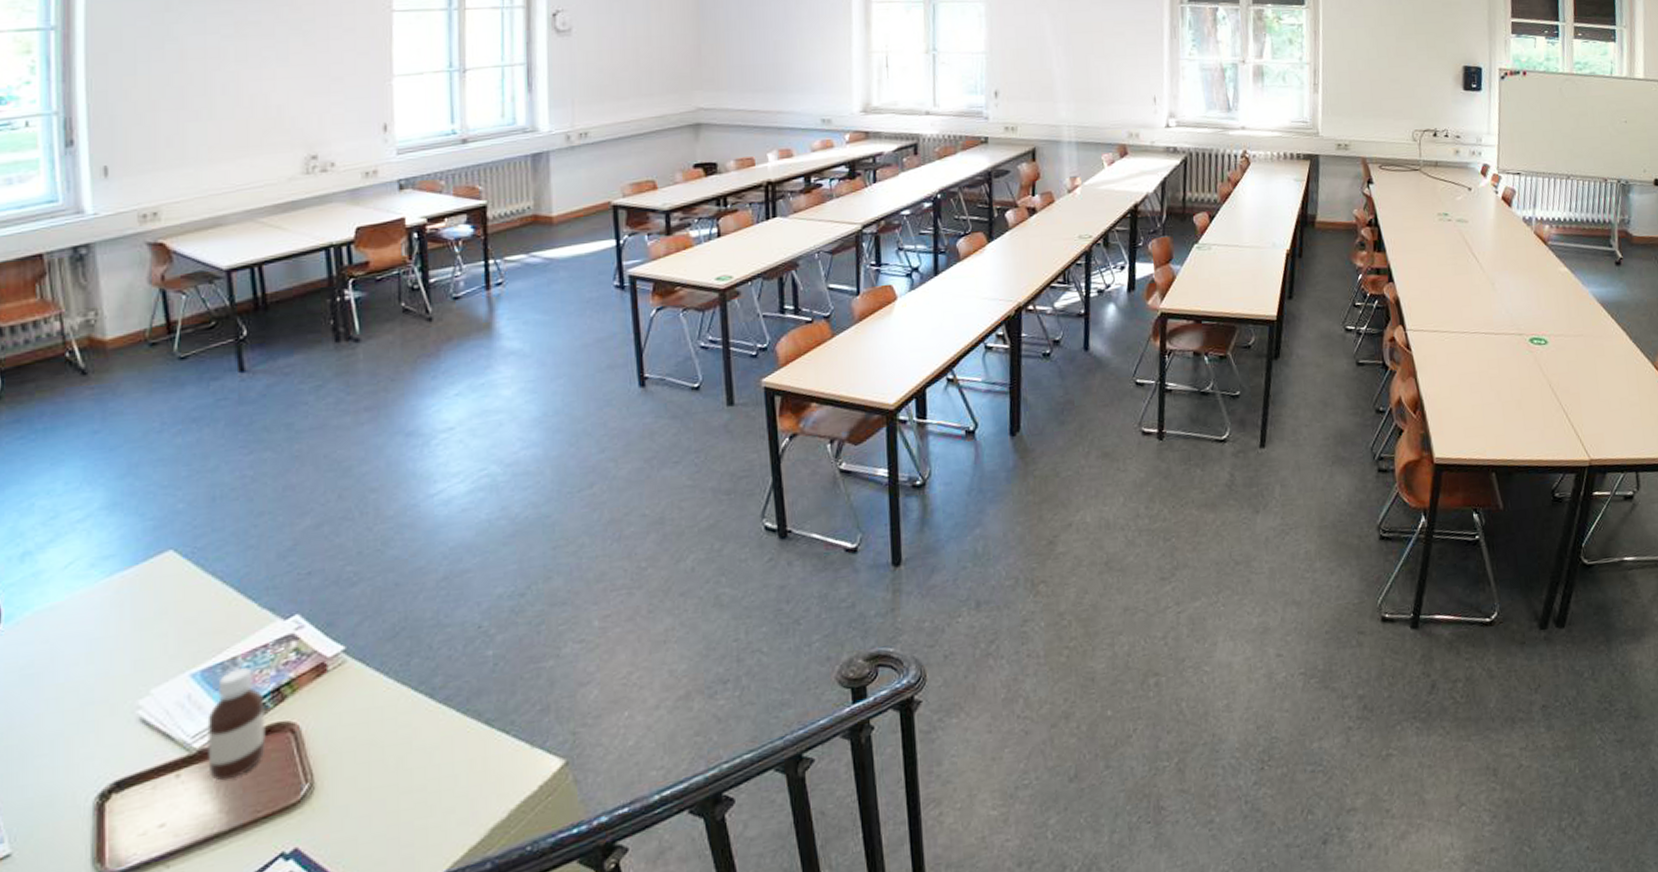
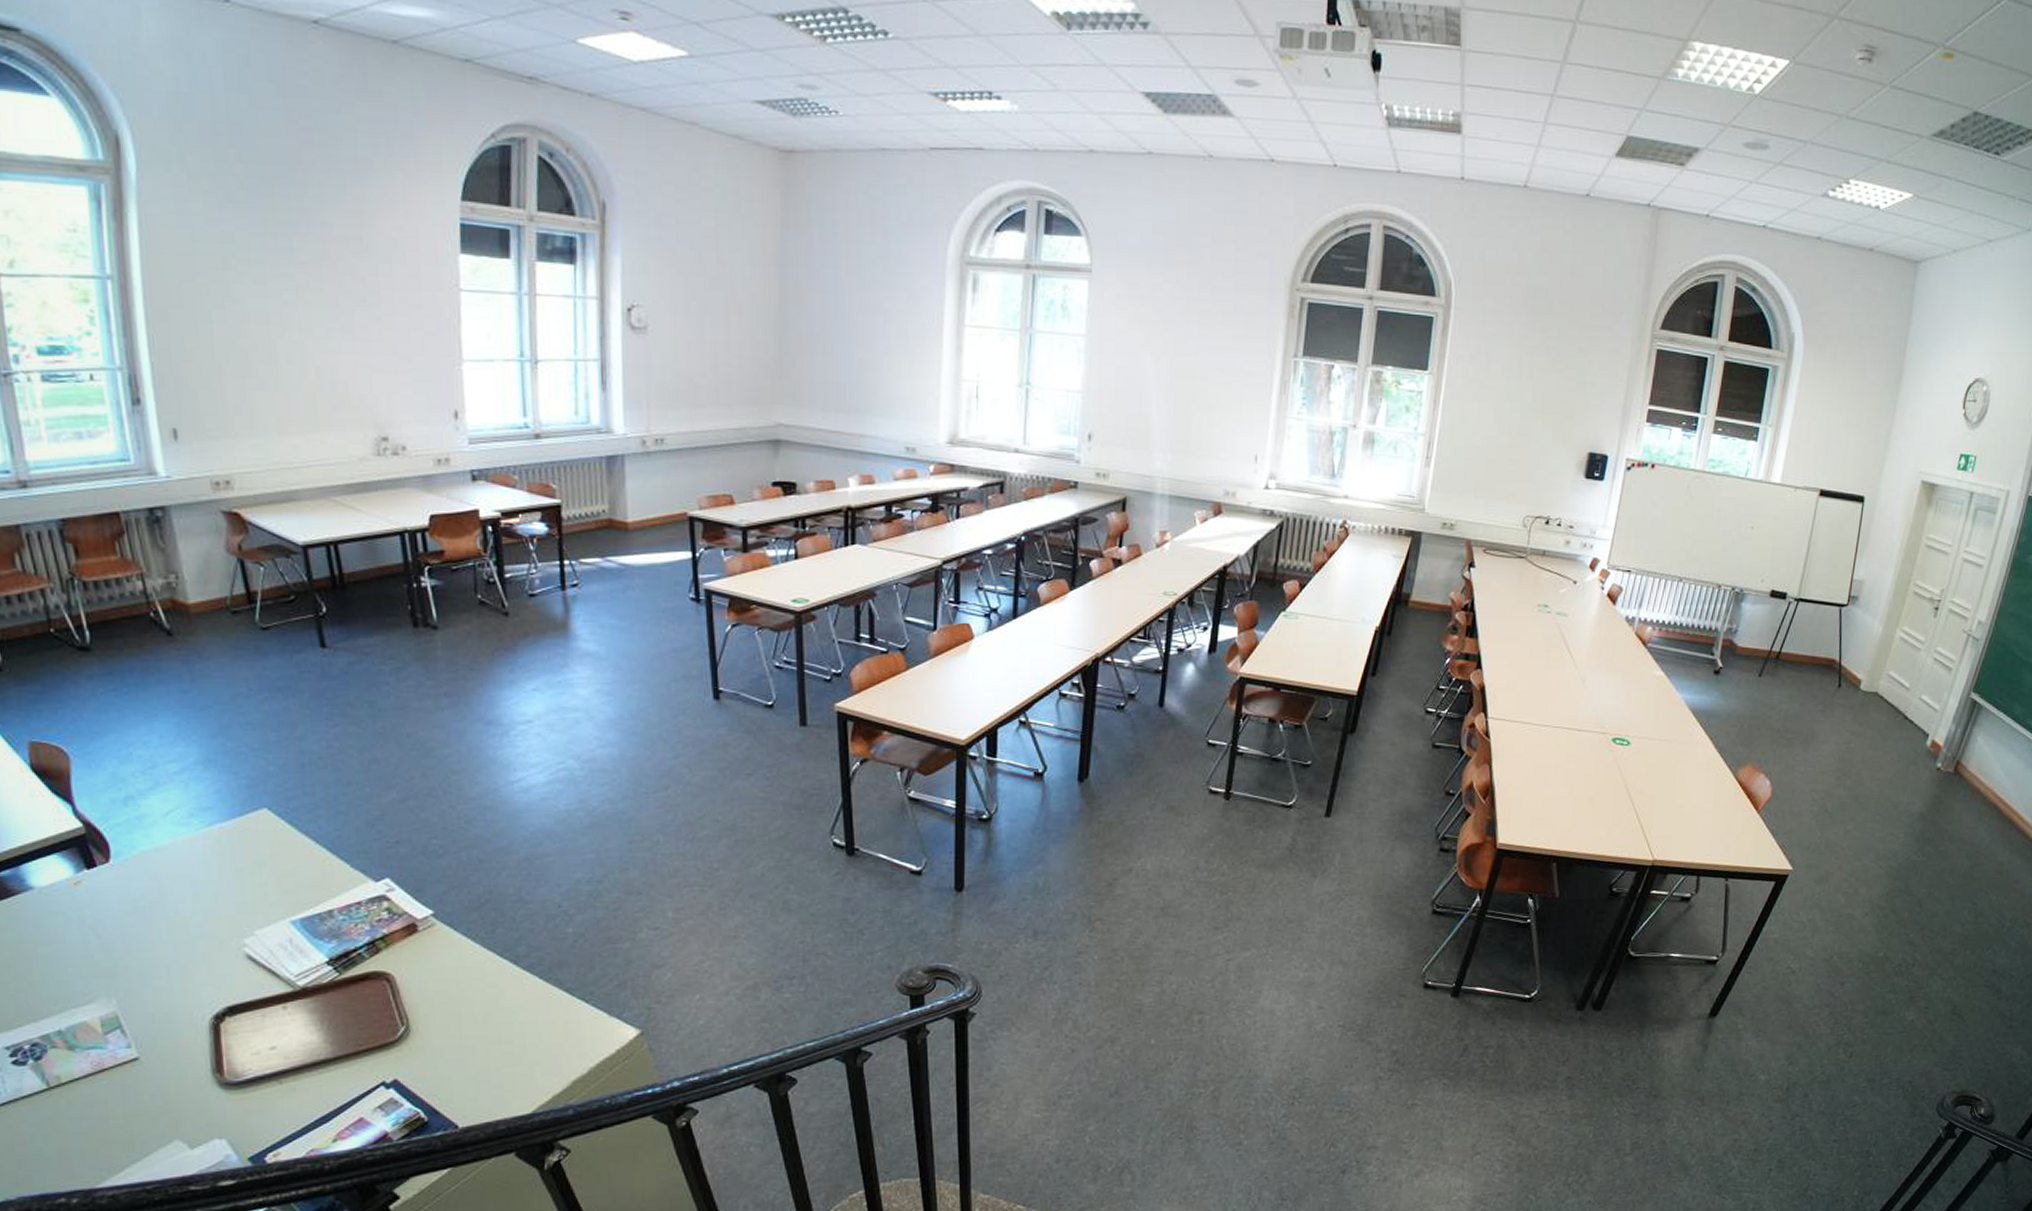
bottle: present [207,668,266,781] -> none [309,921,364,1016]

